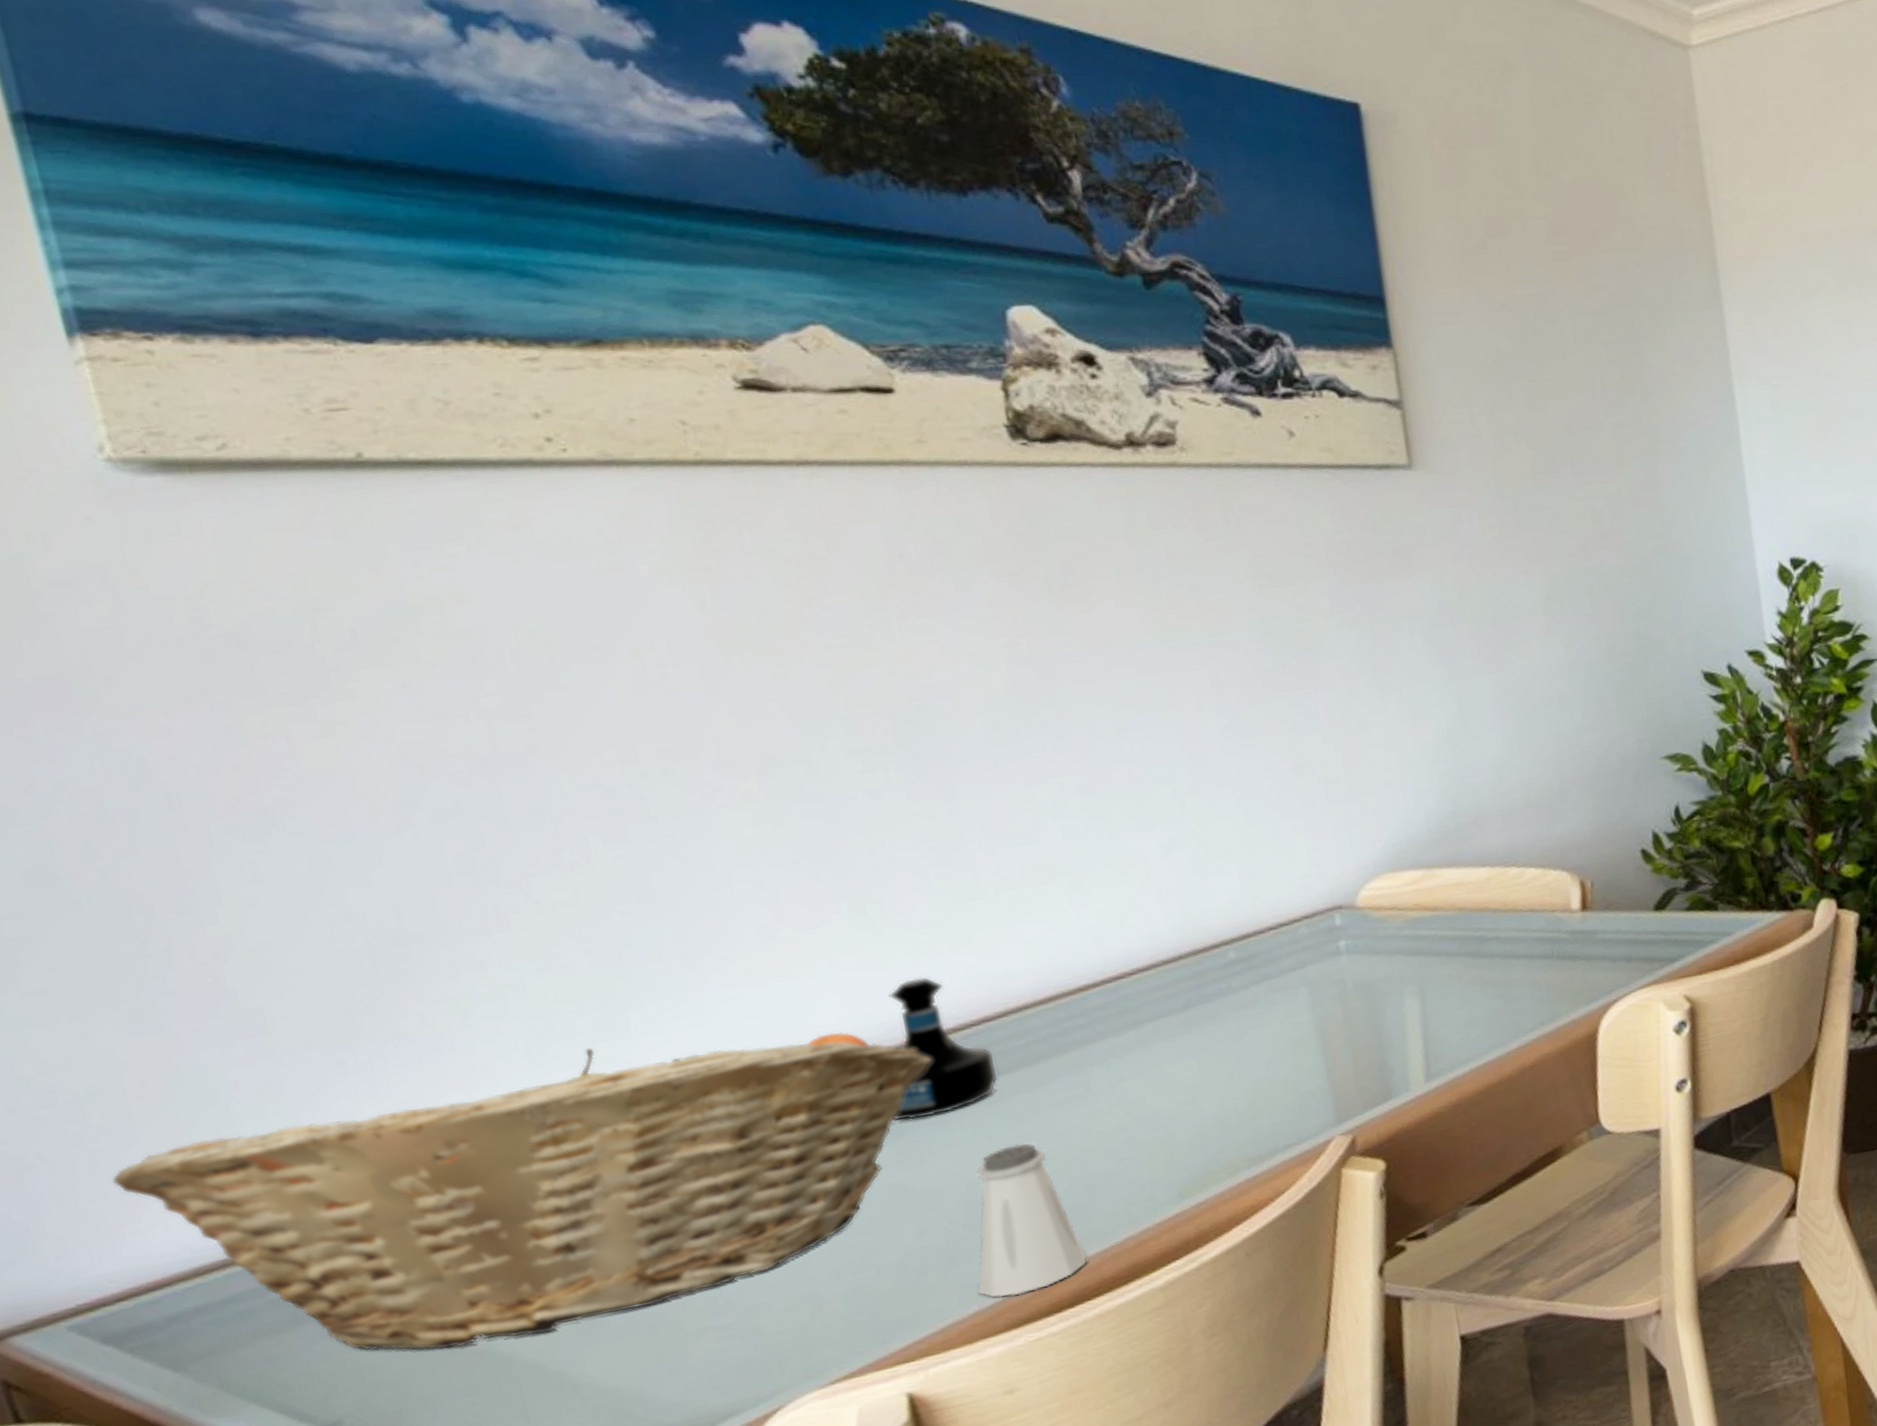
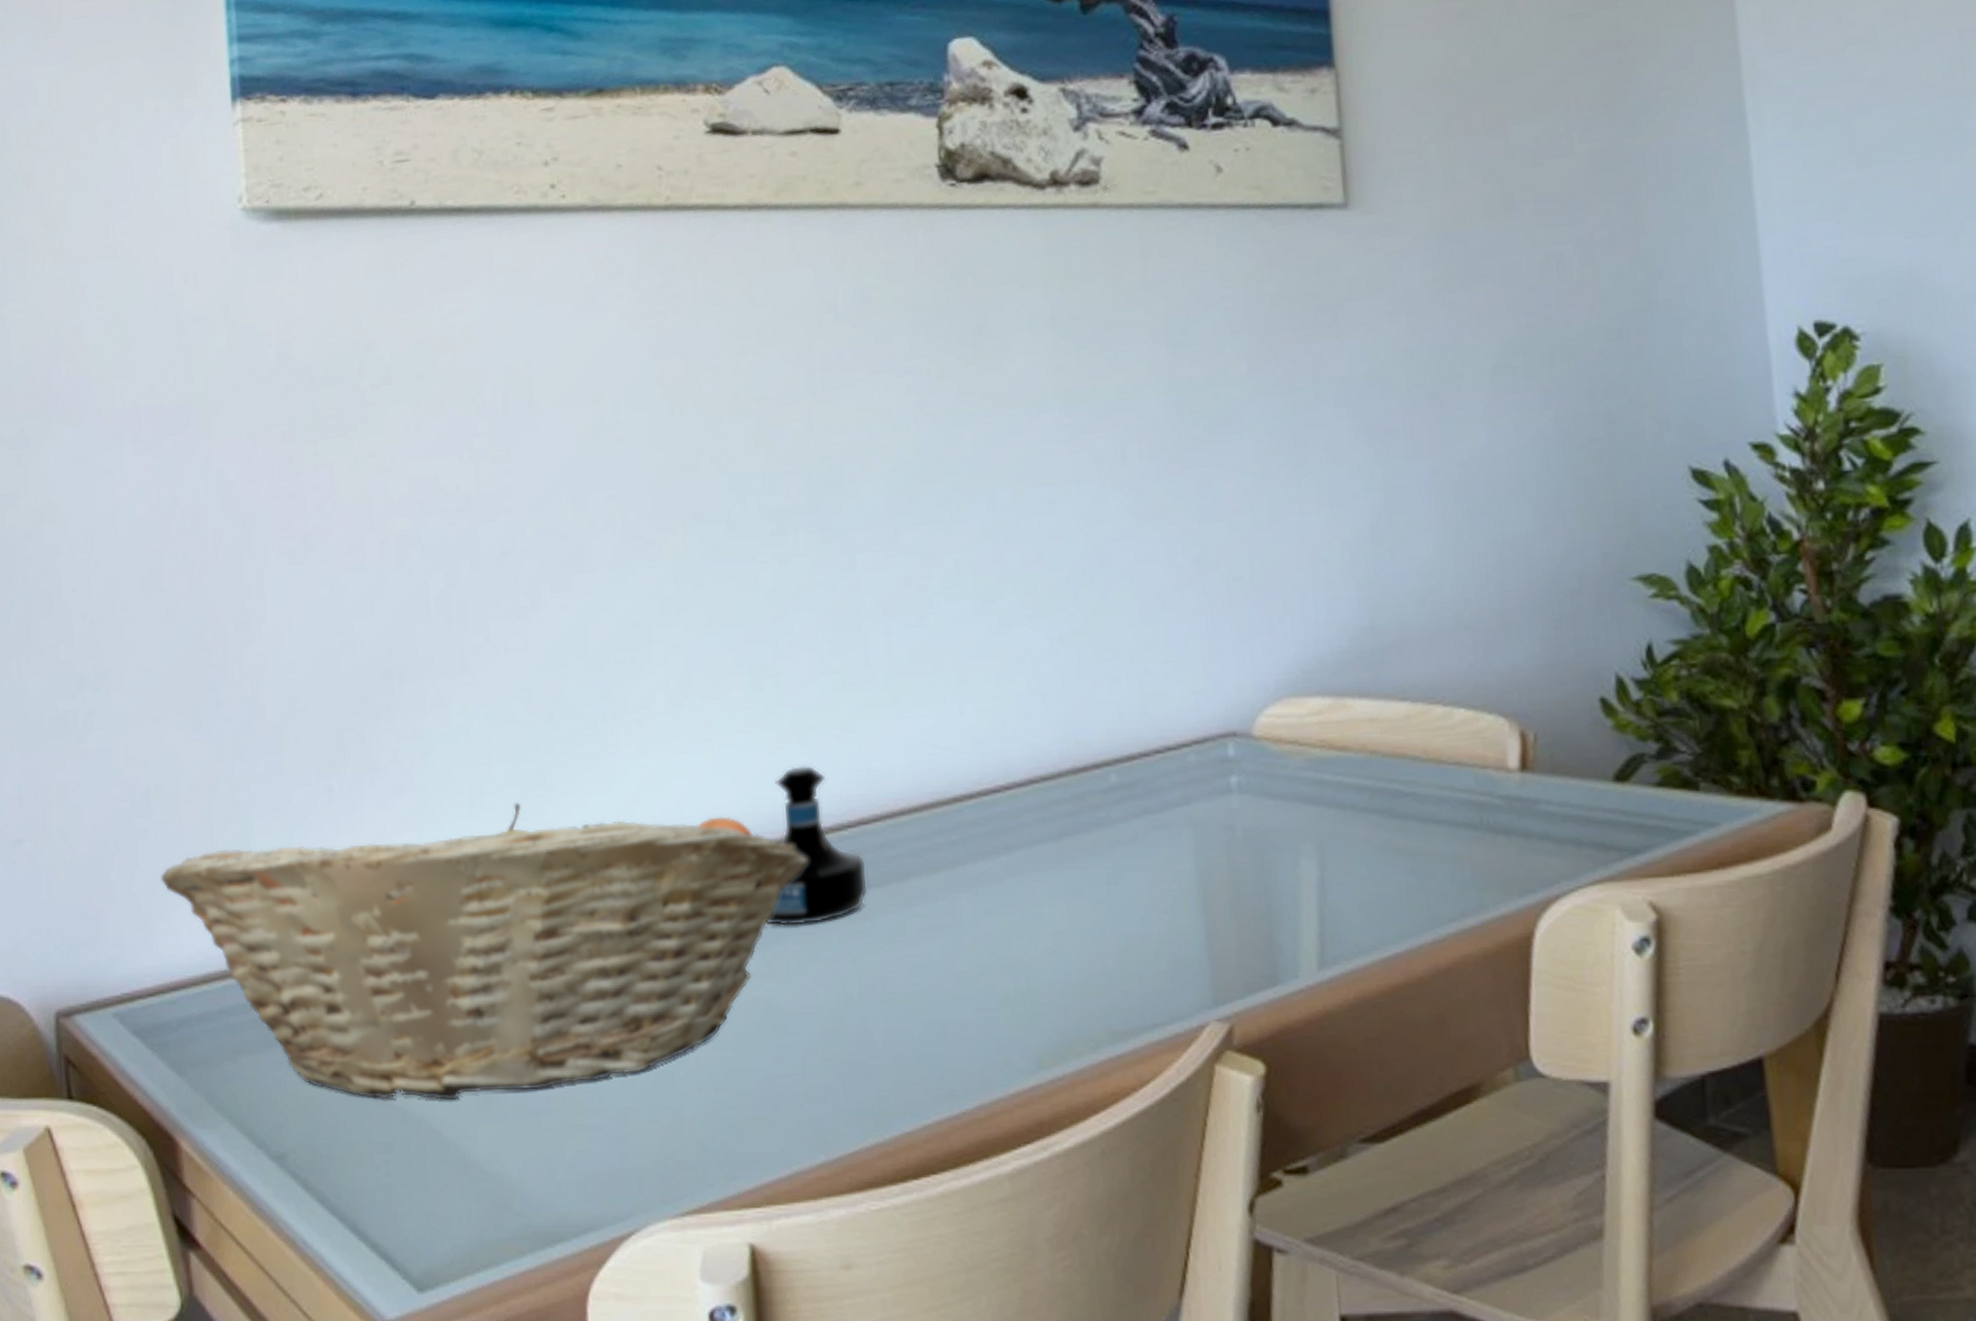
saltshaker: present [976,1143,1088,1298] -> none [826,972,937,1153]

